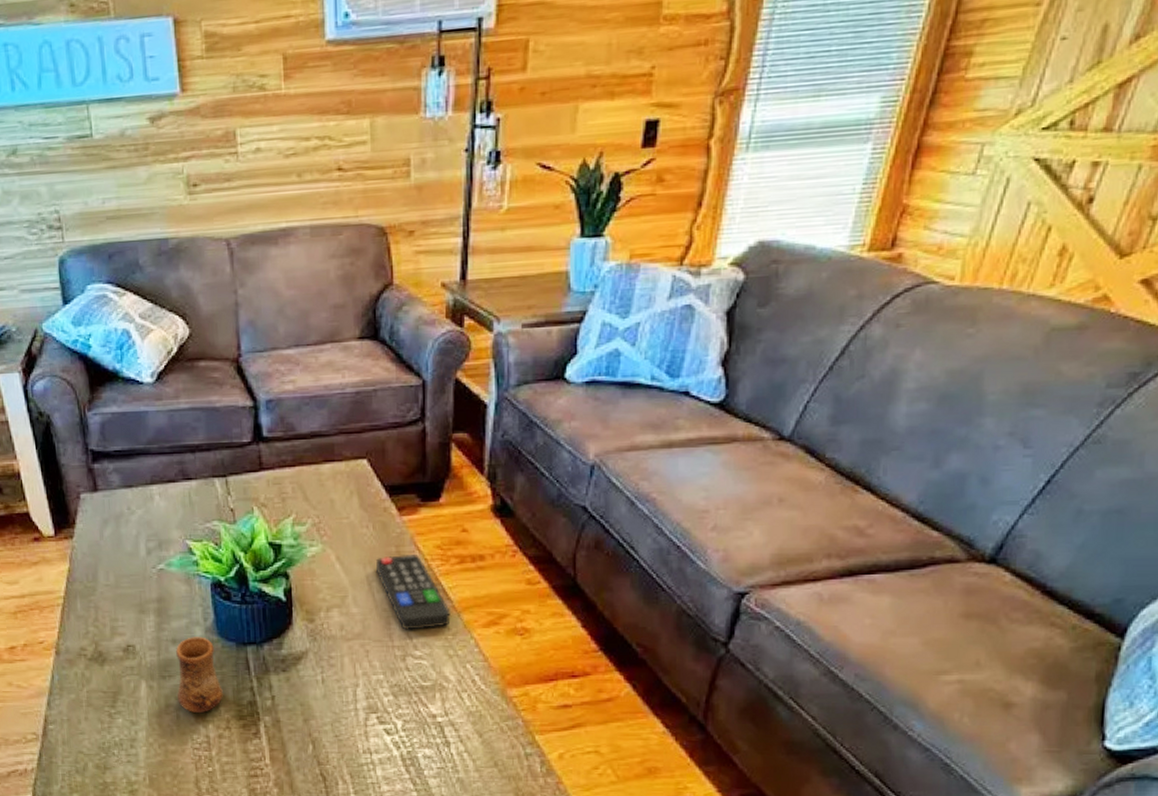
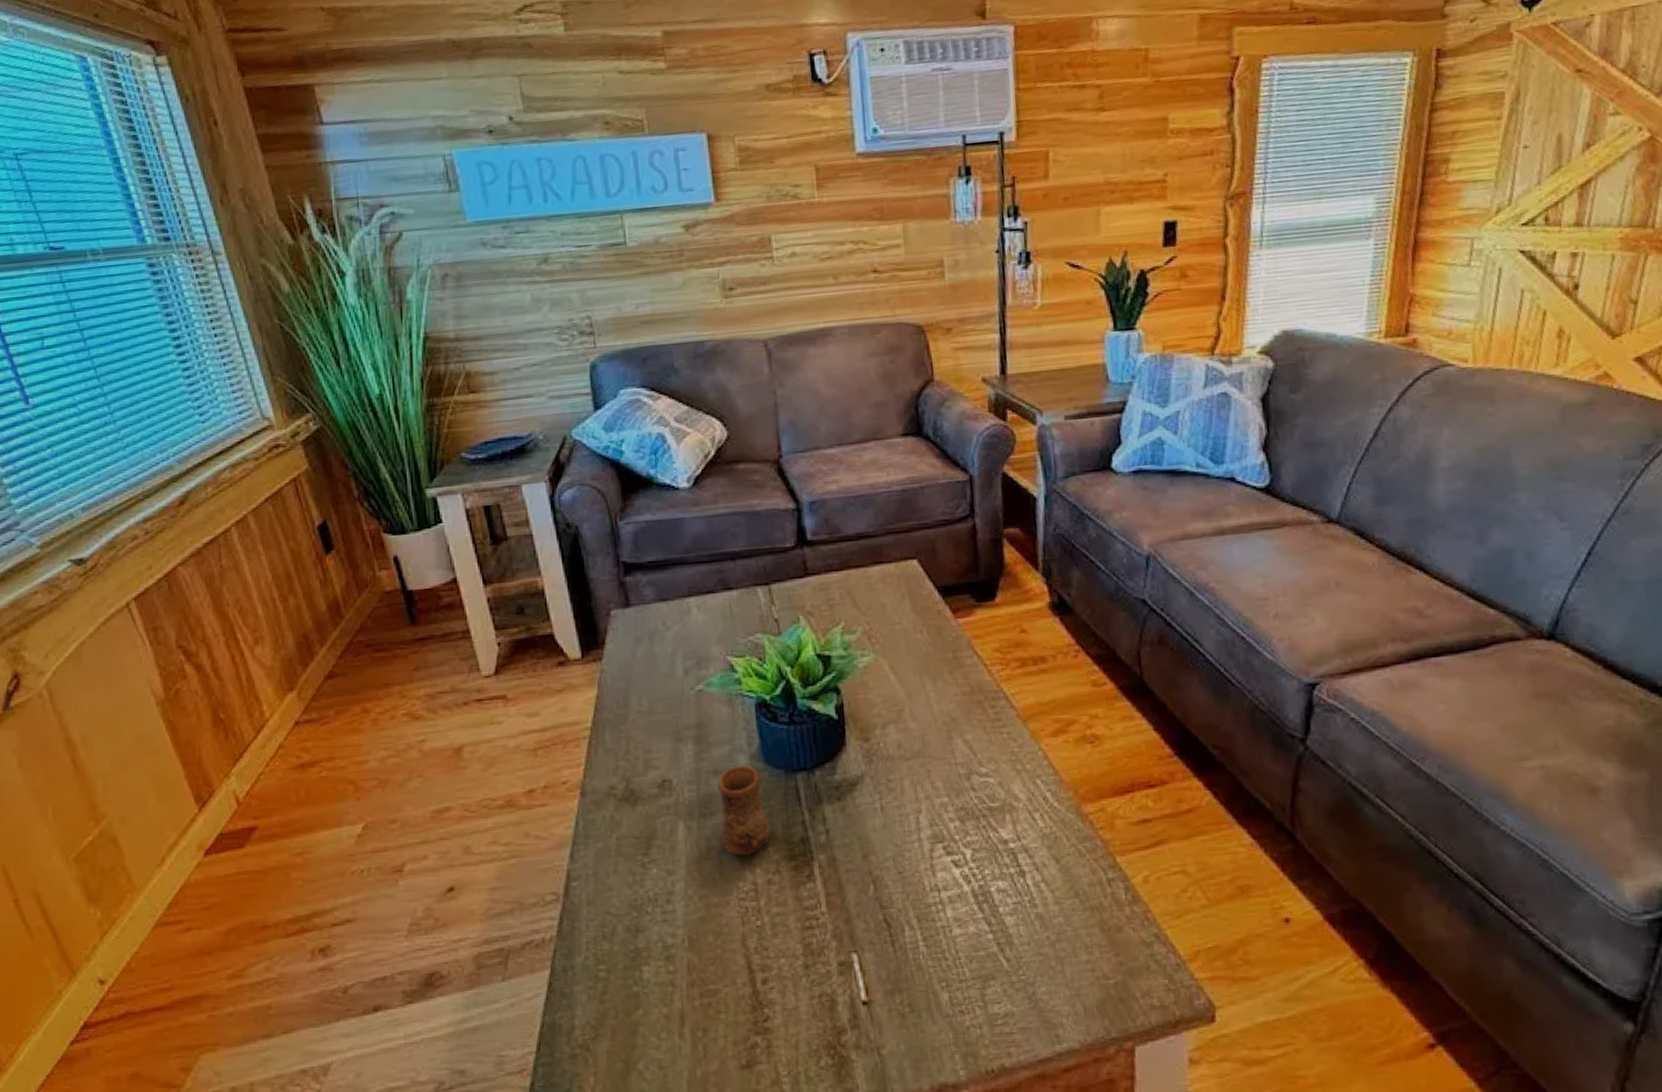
remote control: present [376,555,451,630] -> none [933,660,1016,745]

